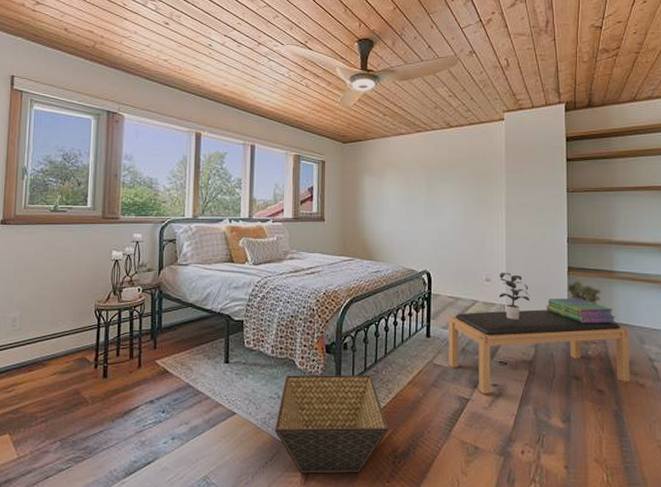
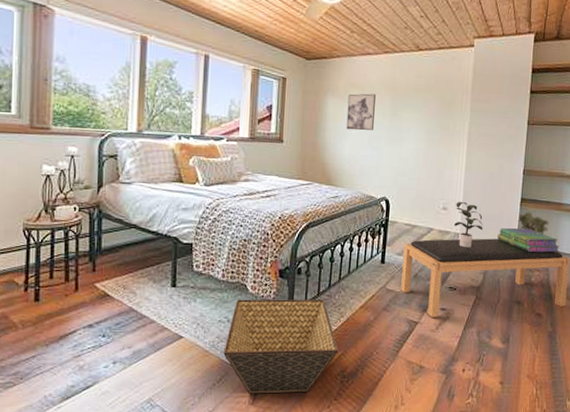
wall art: none [384,171,410,206] -> present [346,93,376,131]

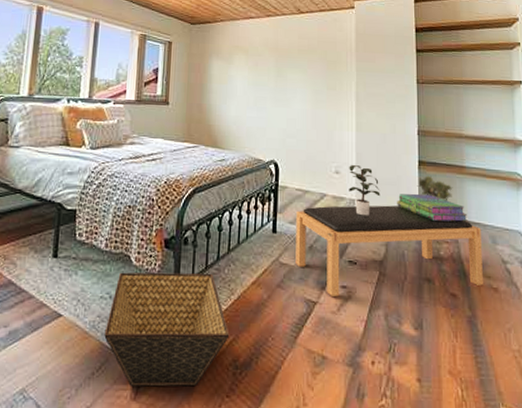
wall art: present [346,93,376,131] -> none [231,55,260,92]

